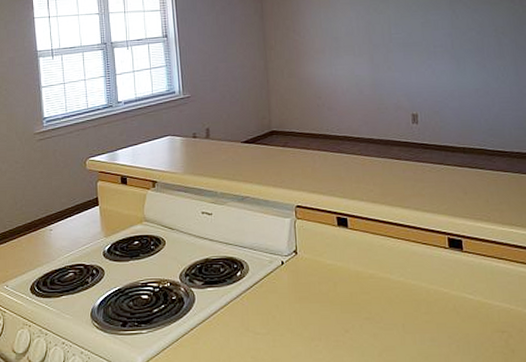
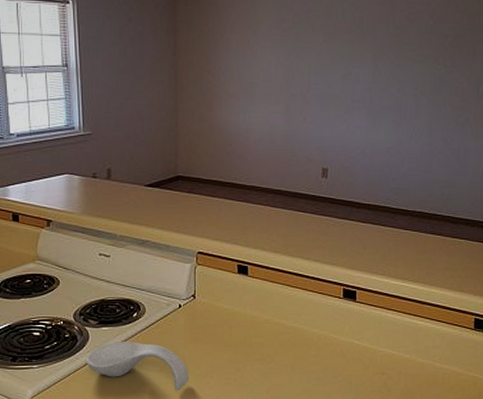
spoon rest: none [193,303,297,356] -> present [86,342,190,391]

